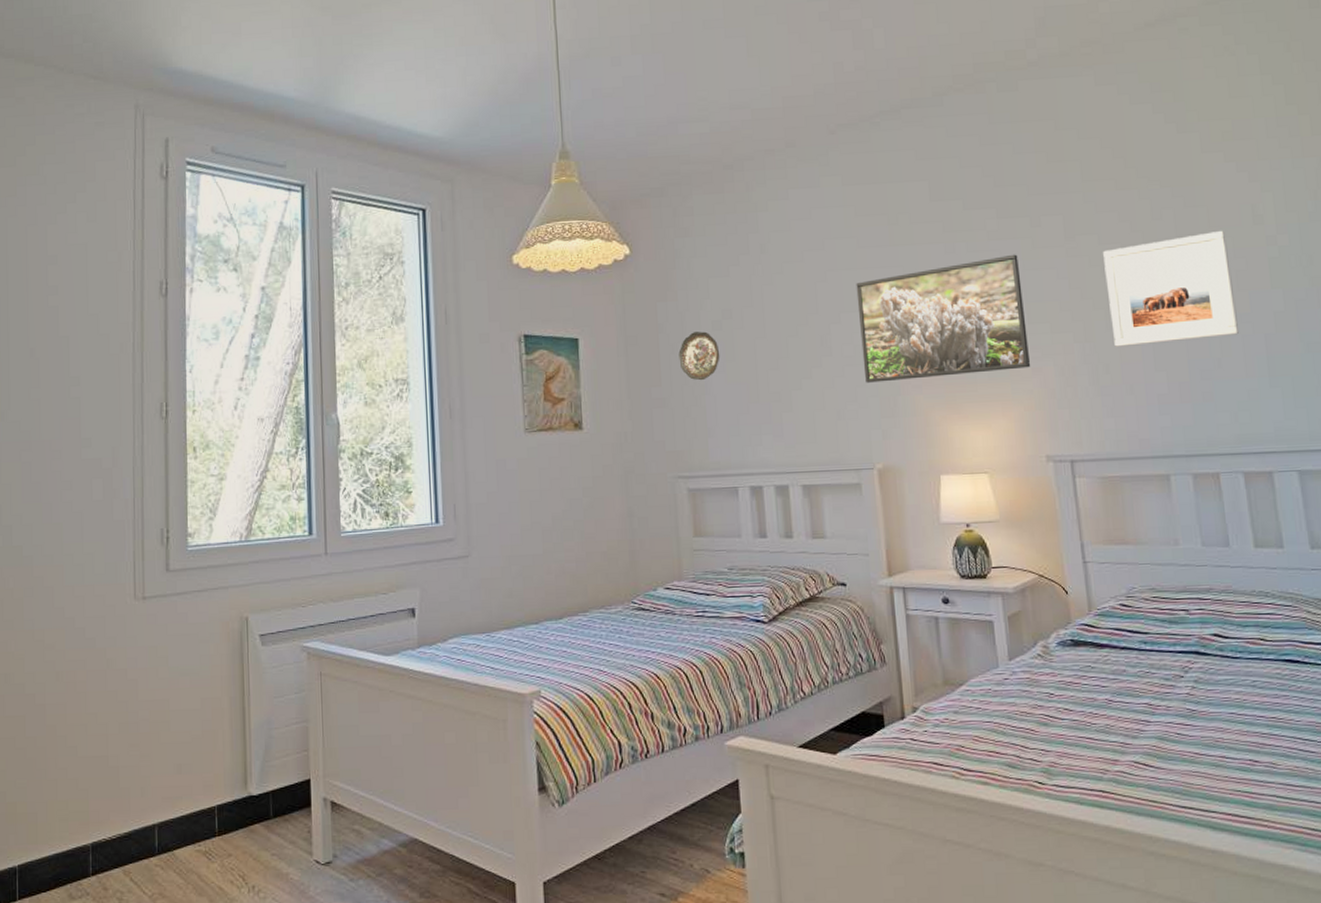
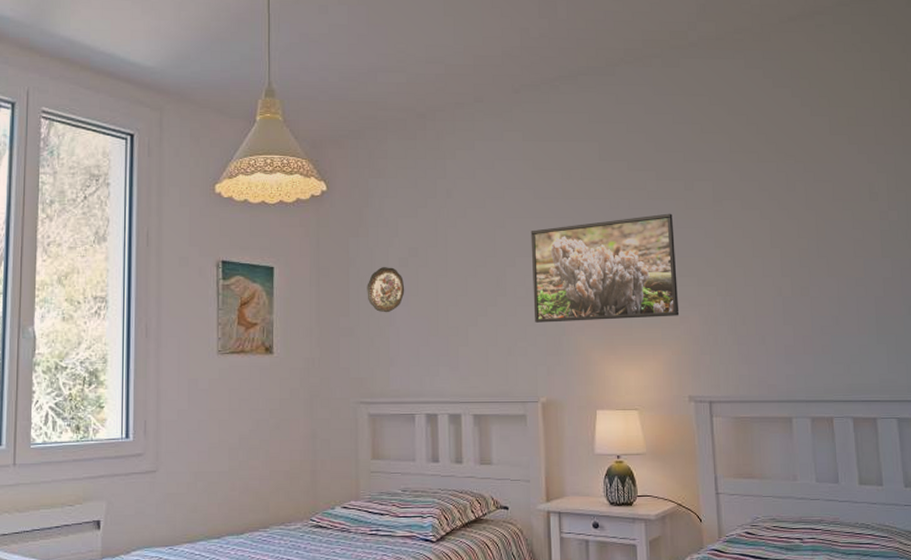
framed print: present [1103,230,1239,347] -> none [745,203,854,301]

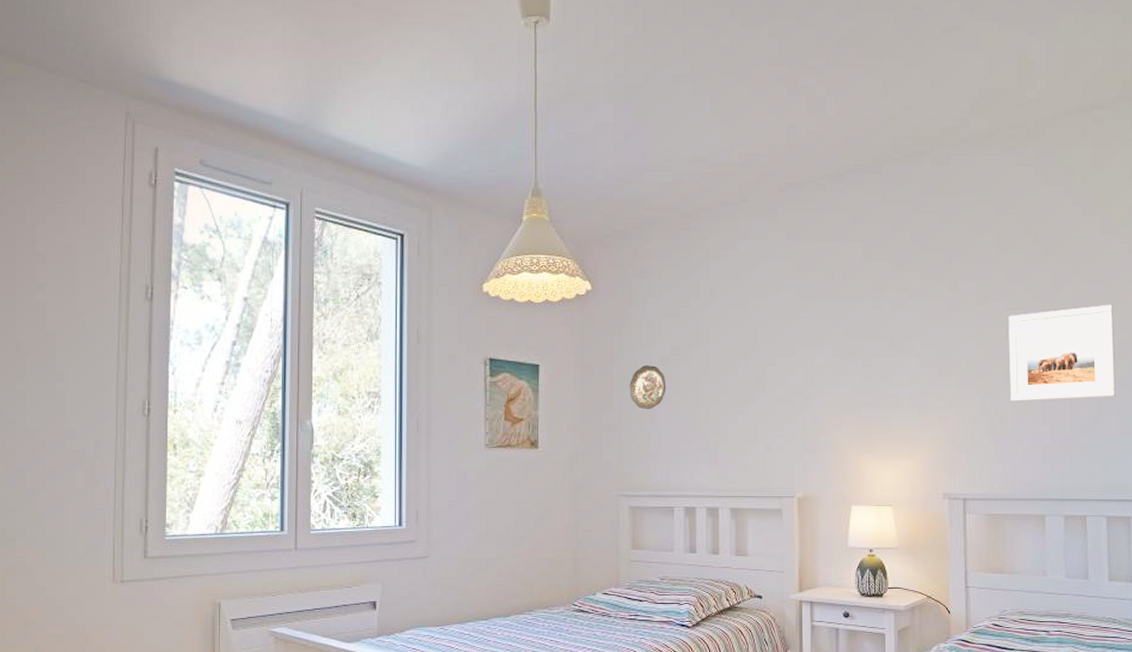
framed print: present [530,213,680,323] -> none [792,313,938,421]
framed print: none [745,203,854,301] -> present [1008,304,1116,401]

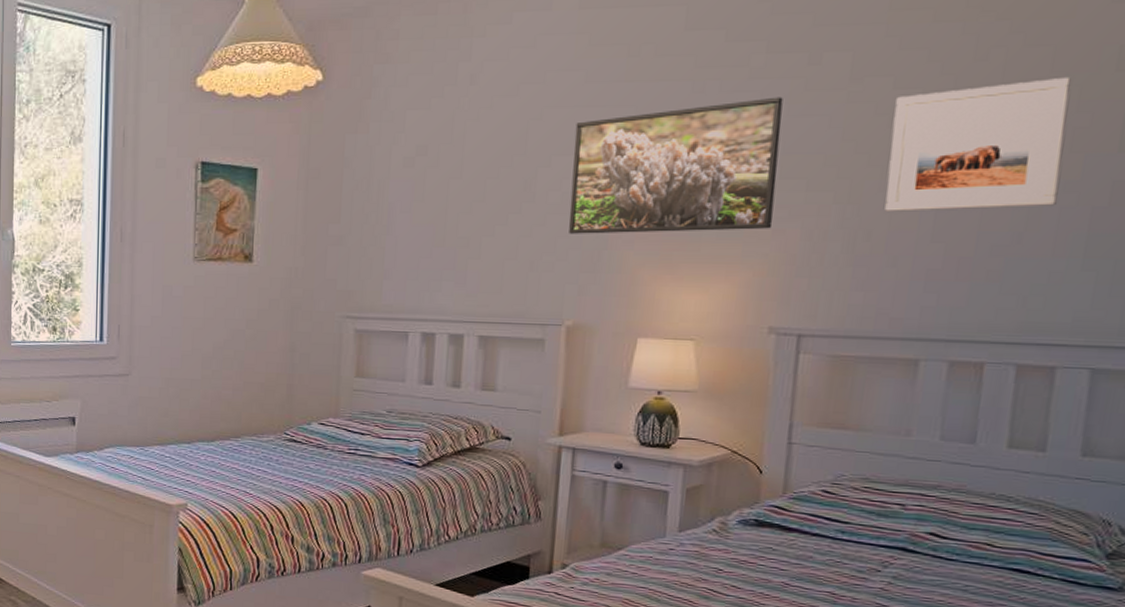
decorative plate: present [629,365,667,410] -> none [362,168,408,220]
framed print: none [792,313,938,421] -> present [569,97,783,234]

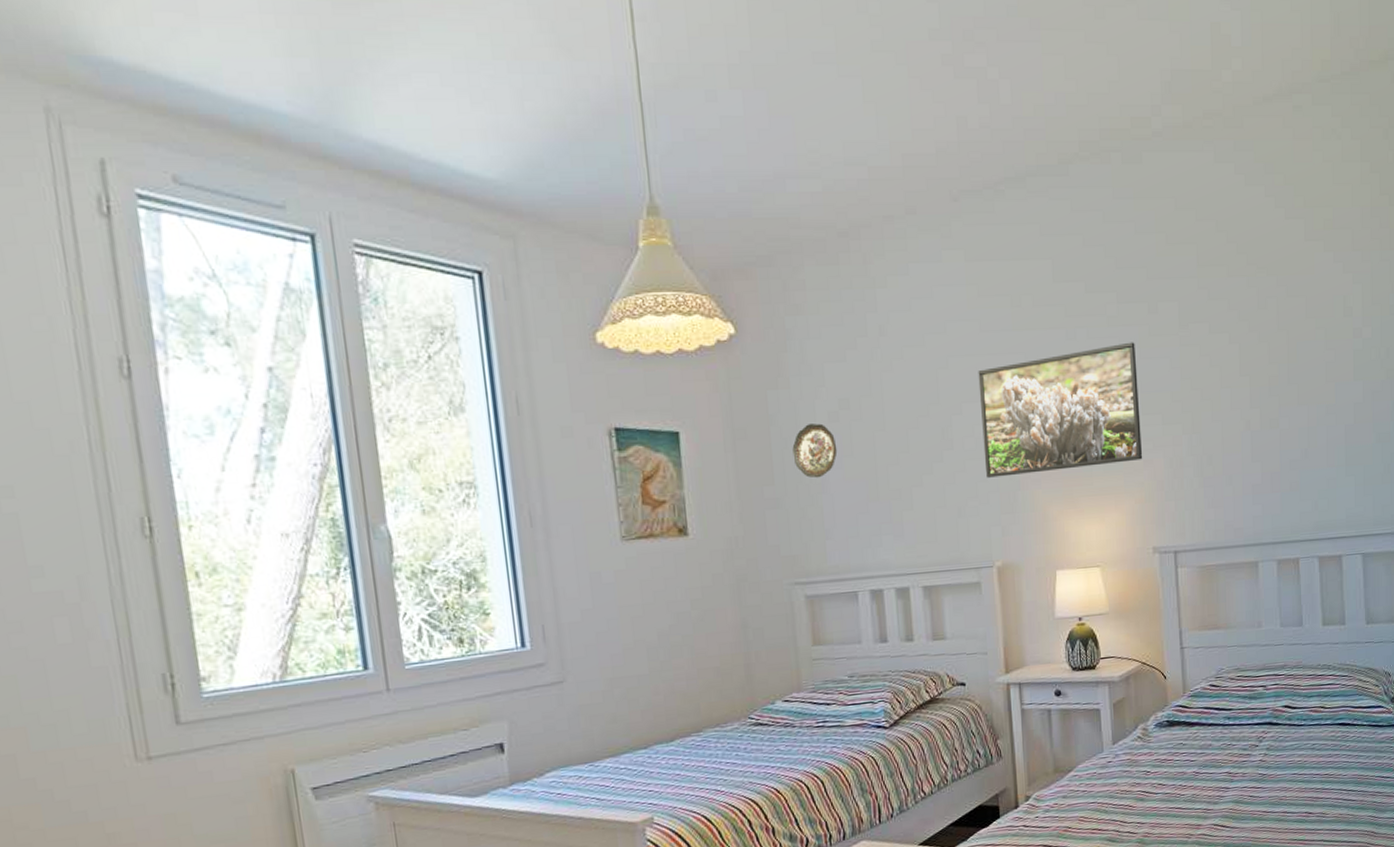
decorative plate: none [362,168,408,220] -> present [792,423,838,478]
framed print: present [884,76,1071,212] -> none [1213,321,1324,438]

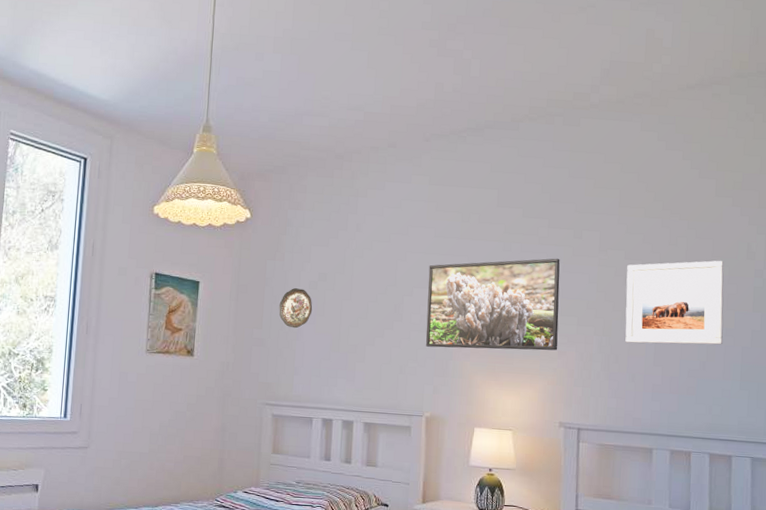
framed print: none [1213,321,1324,438] -> present [625,260,724,345]

